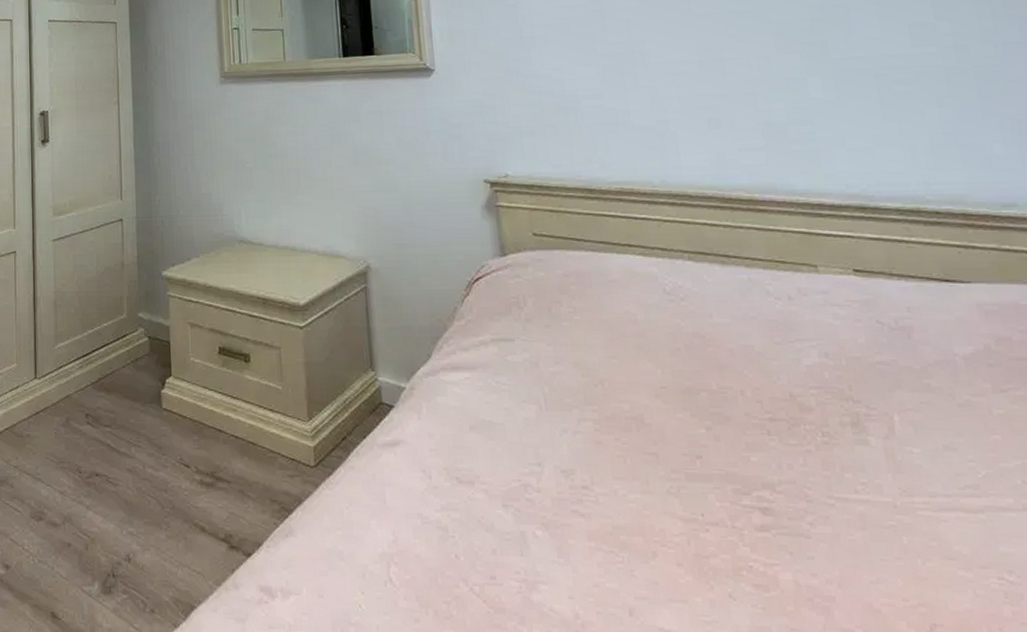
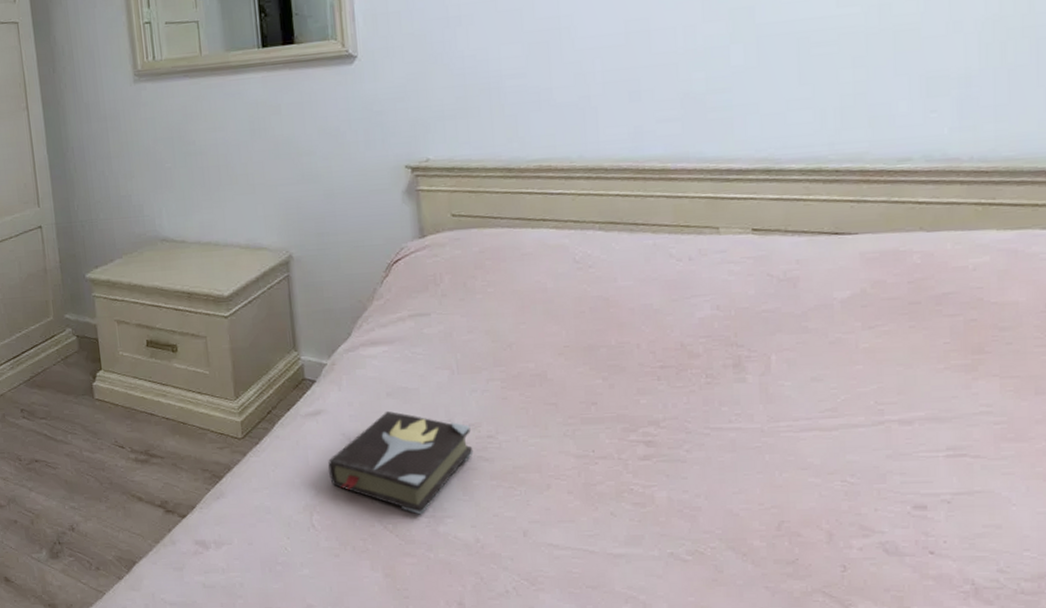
hardback book: none [407,448,568,577] -> present [328,411,474,515]

